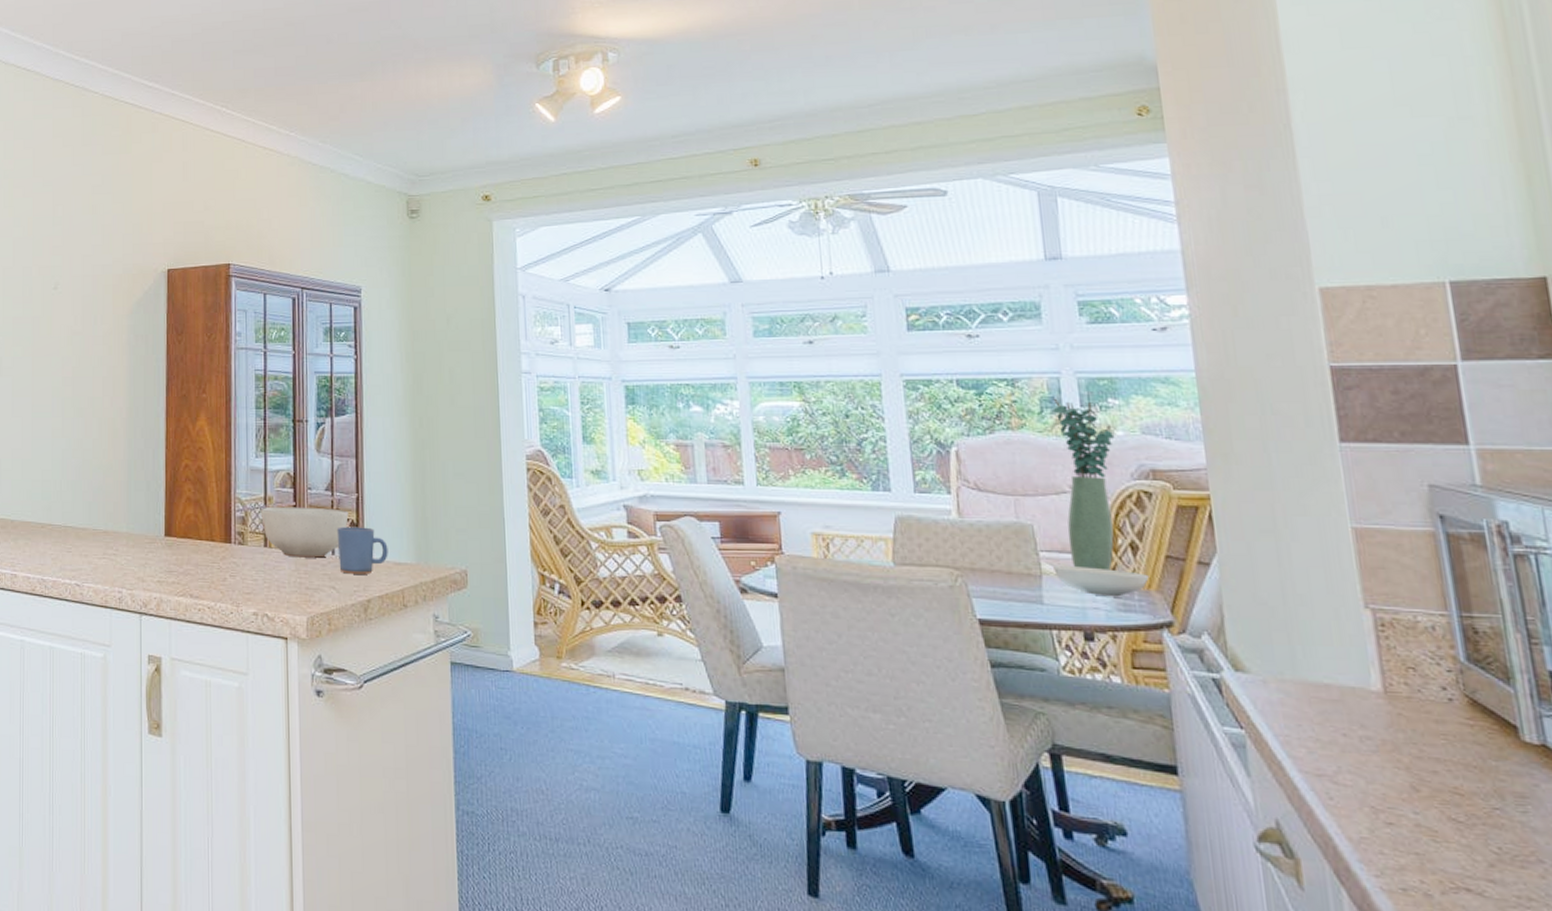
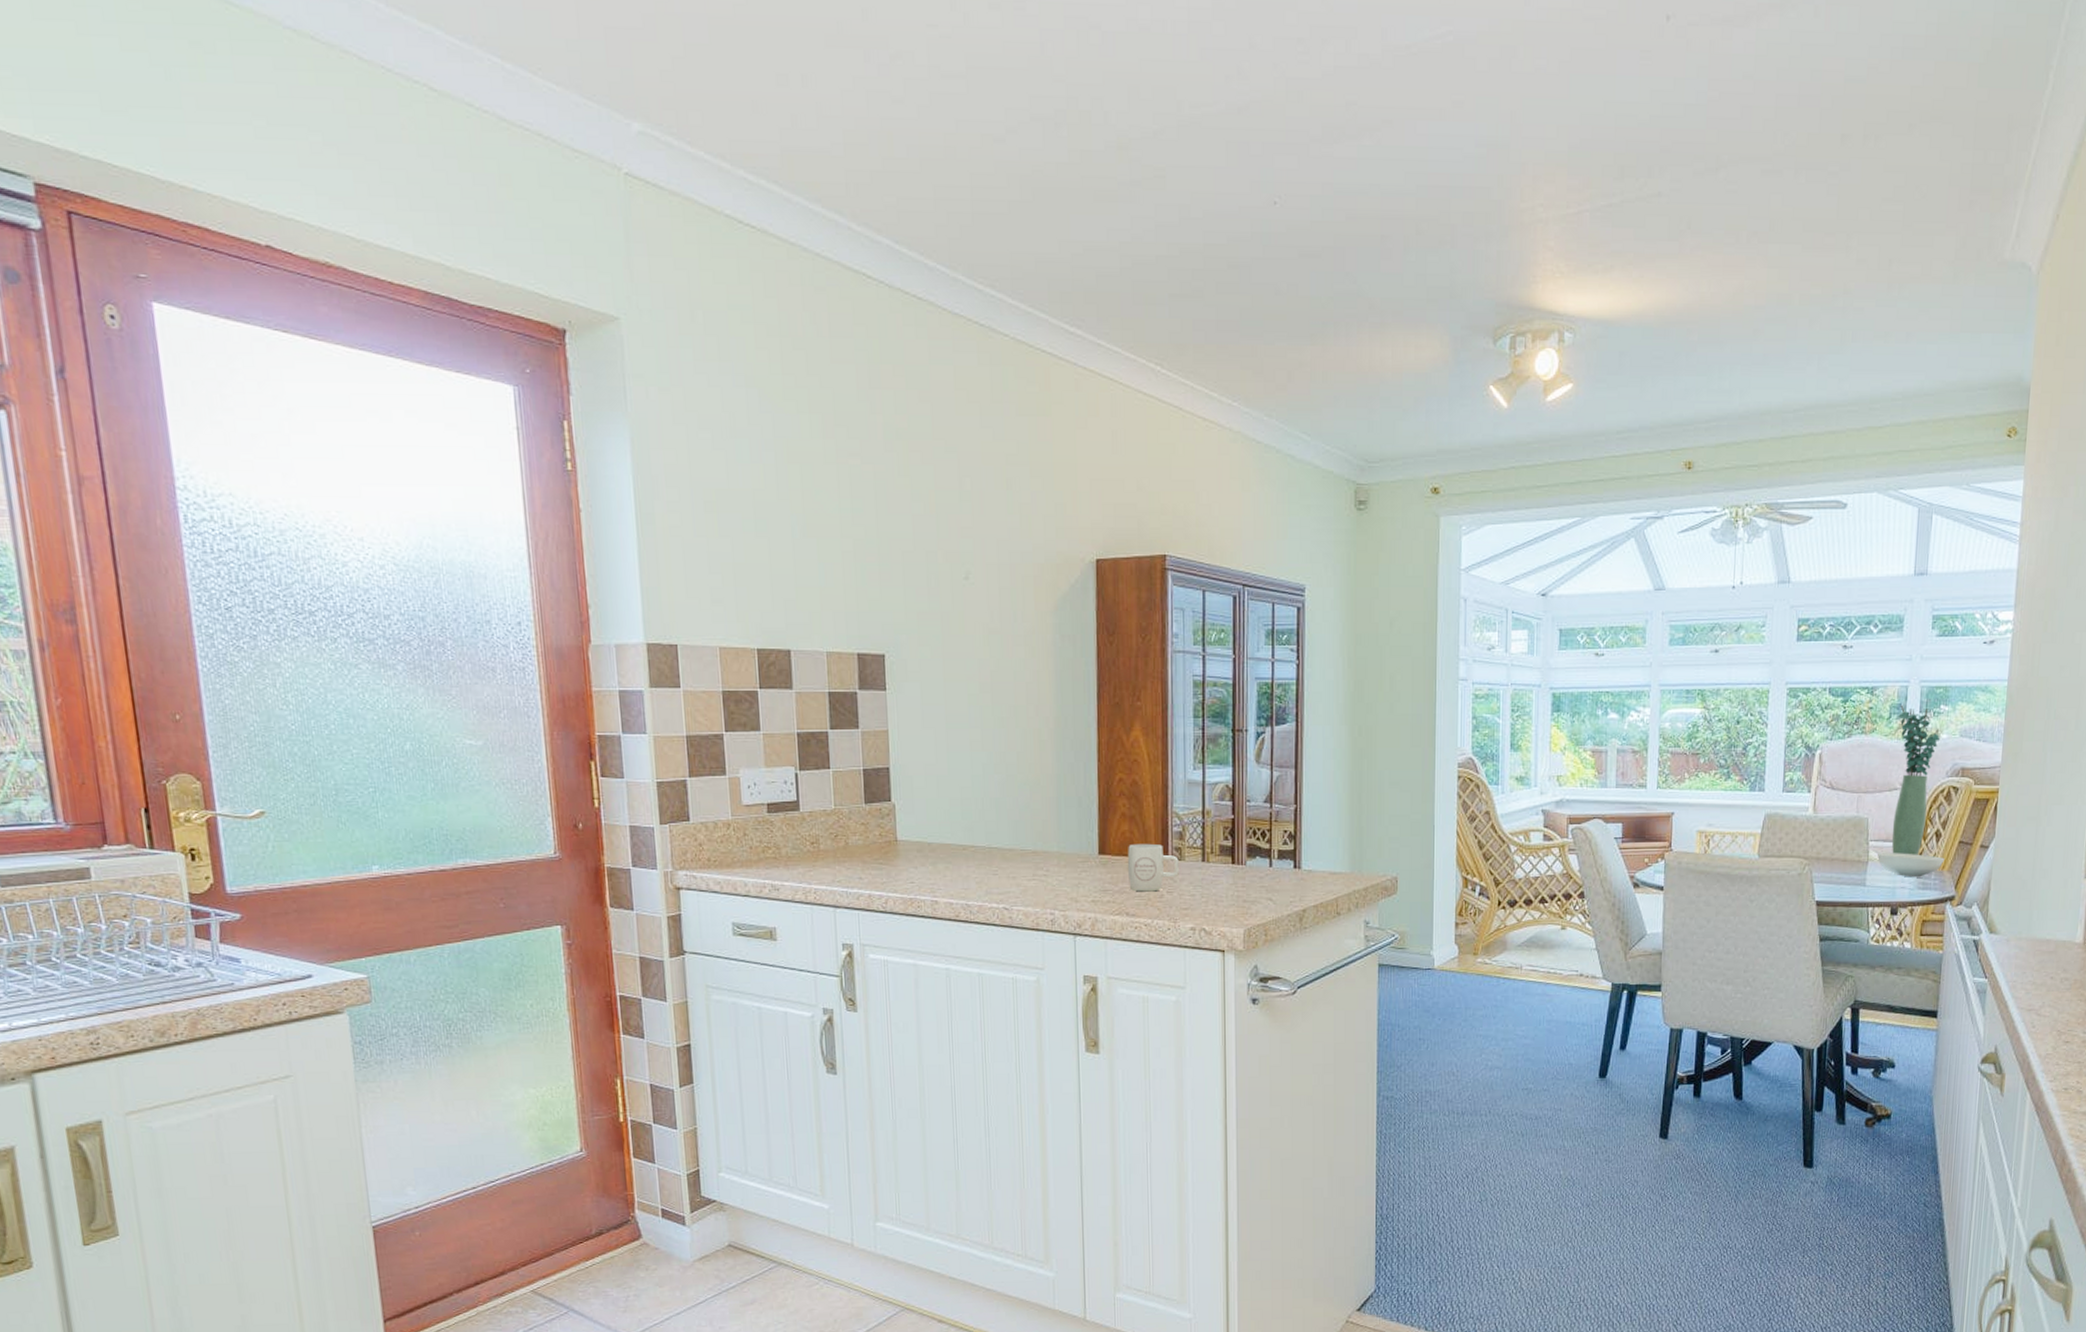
mug: none [191,527,242,575] -> present [1127,843,1179,892]
bowl: present [261,506,349,558] -> none [1199,819,1287,871]
mug: present [336,526,388,574] -> none [1274,838,1324,885]

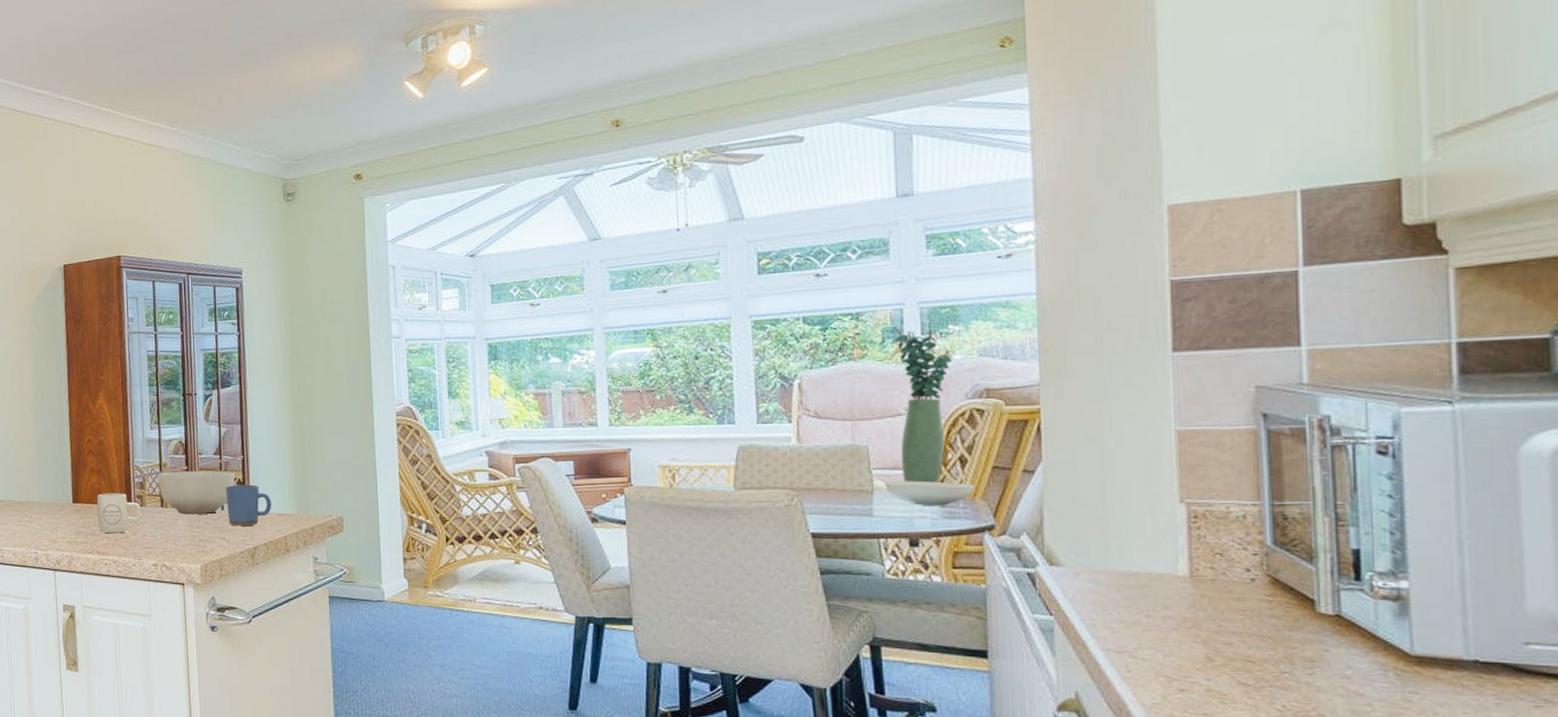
bowl: none [1199,819,1287,871] -> present [157,470,236,515]
mug: none [1274,838,1324,885] -> present [225,484,272,526]

